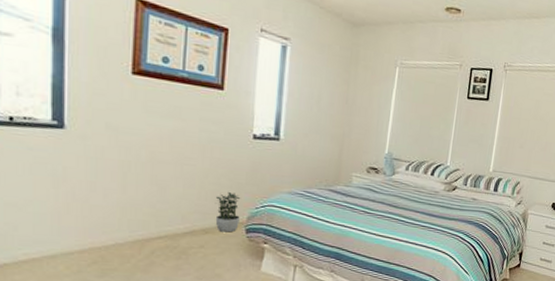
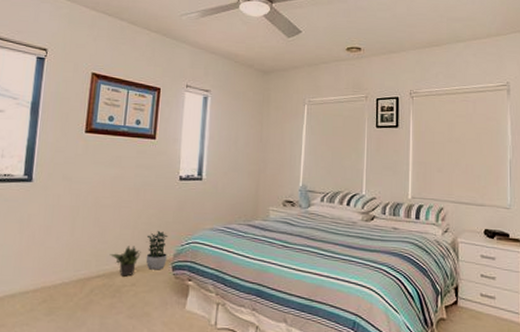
potted plant: none [172,206,209,238] -> present [109,246,141,277]

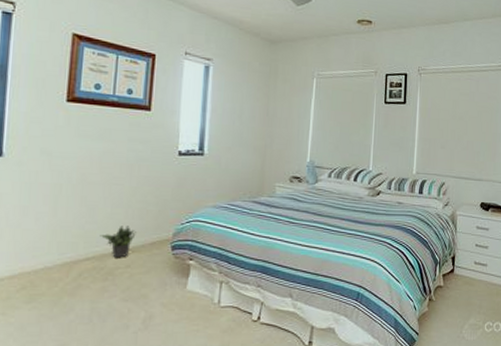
potted plant: present [146,230,168,270] -> none [141,208,167,250]

